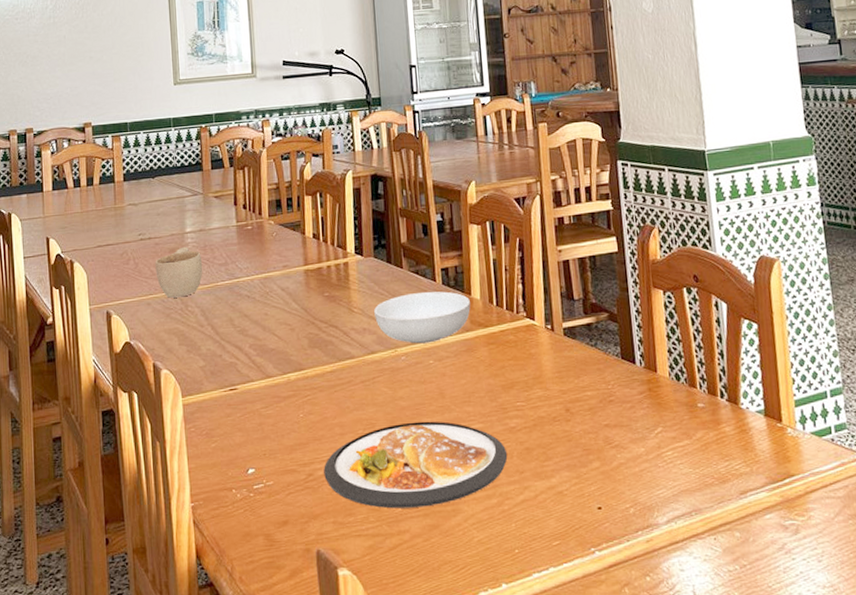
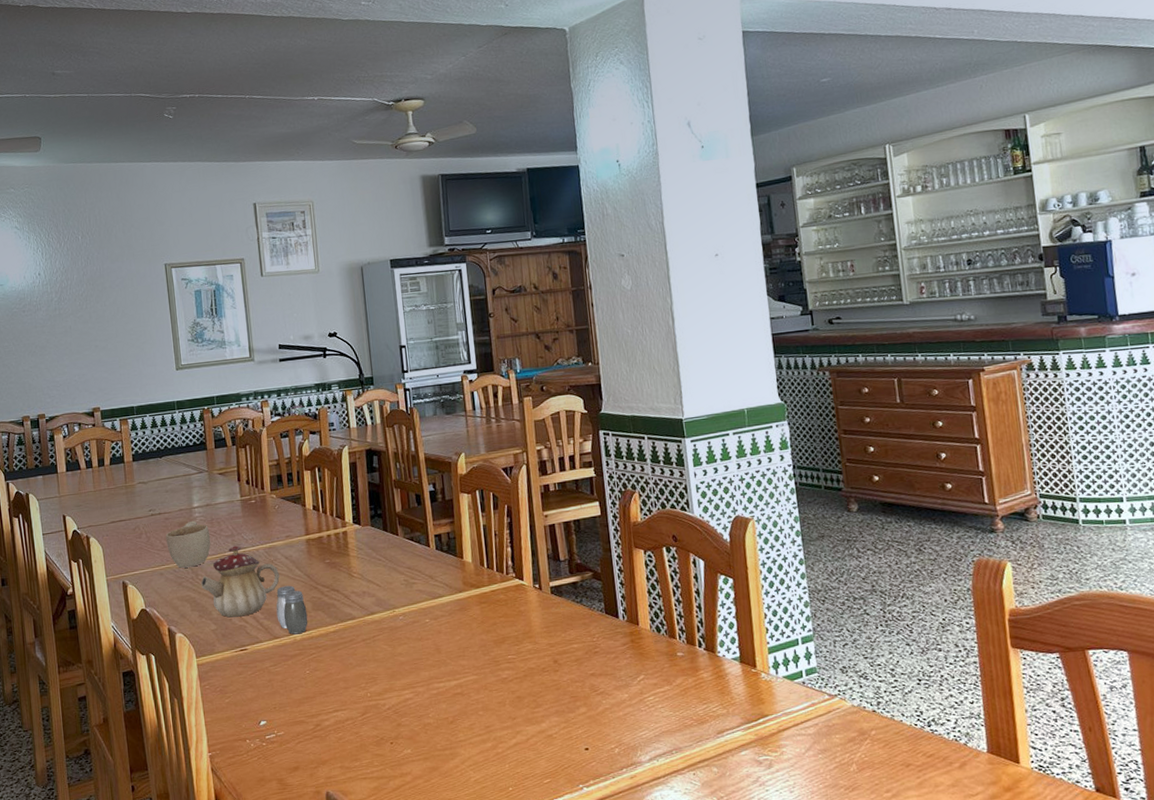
teapot: none [190,275,275,354] -> present [200,546,280,618]
salt and pepper shaker: none [269,320,304,374] -> present [275,585,308,635]
dish: present [324,421,508,509] -> none [330,674,501,754]
serving bowl: present [374,291,471,344] -> none [373,556,463,605]

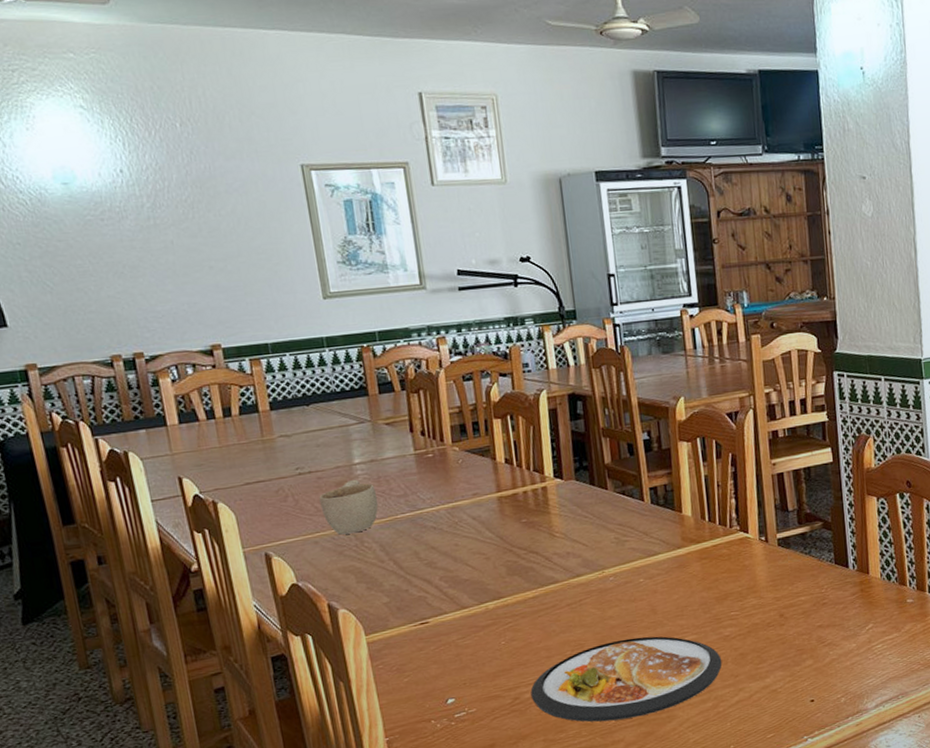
teapot: present [200,546,280,618] -> none [367,507,466,589]
salt and pepper shaker: present [275,585,308,635] -> none [462,549,502,604]
dish: none [330,674,501,754] -> present [530,636,722,722]

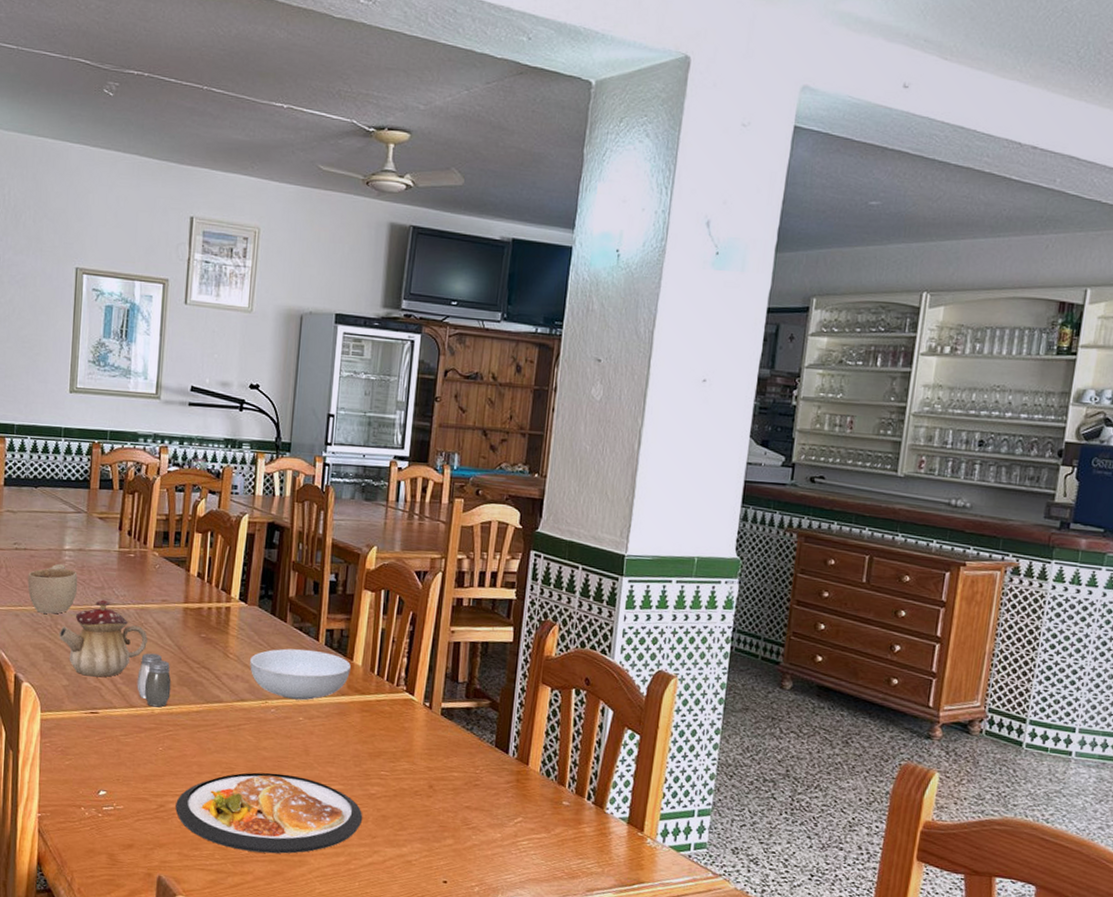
teapot: none [367,507,466,589] -> present [59,599,148,677]
salt and pepper shaker: none [462,549,502,604] -> present [137,653,171,708]
serving bowl: none [578,510,682,564] -> present [250,648,351,701]

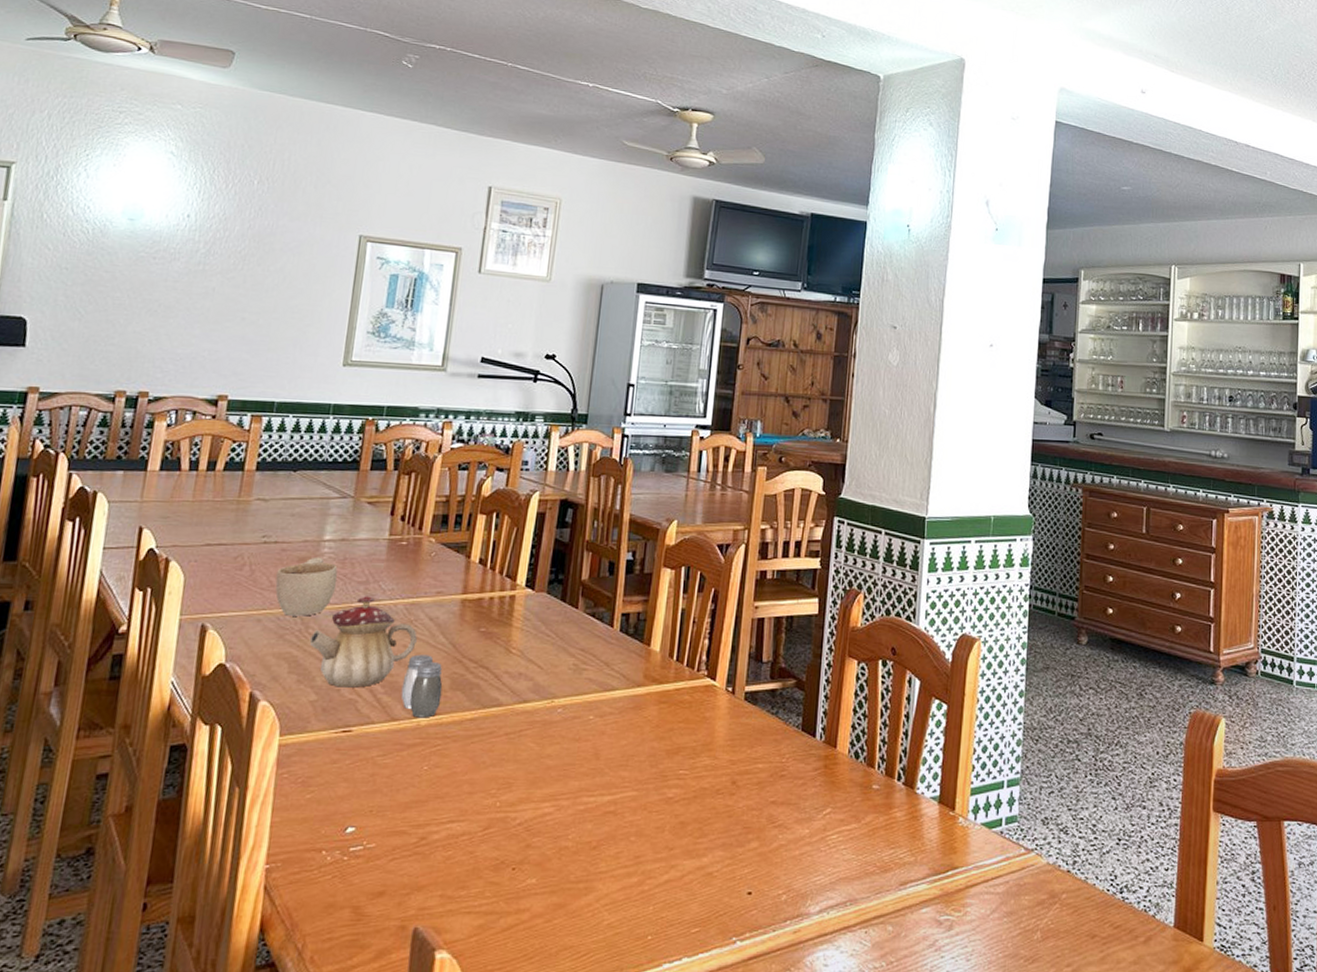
dish: present [175,772,363,854] -> none [440,784,659,883]
serving bowl: present [250,648,351,701] -> none [535,637,648,696]

